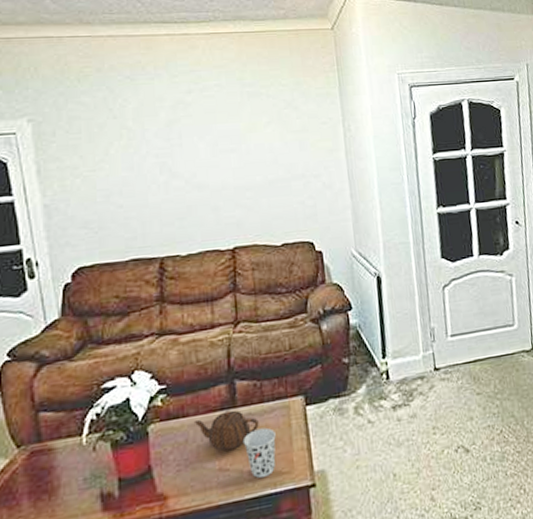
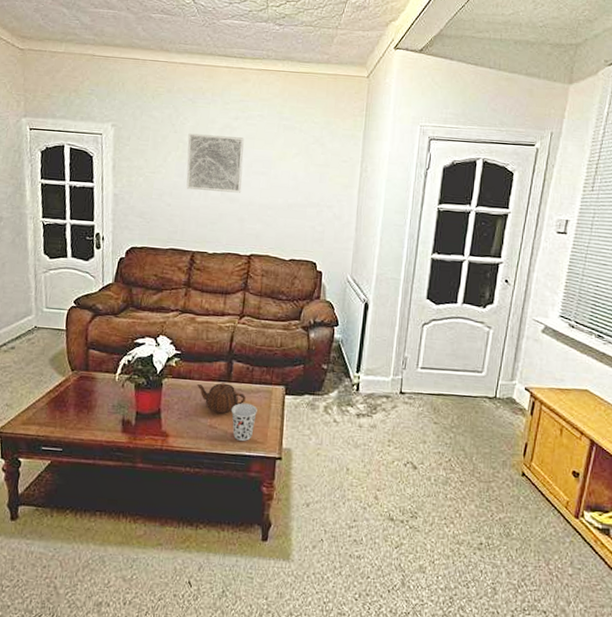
wall art: none [132,113,210,184] -> present [186,133,244,193]

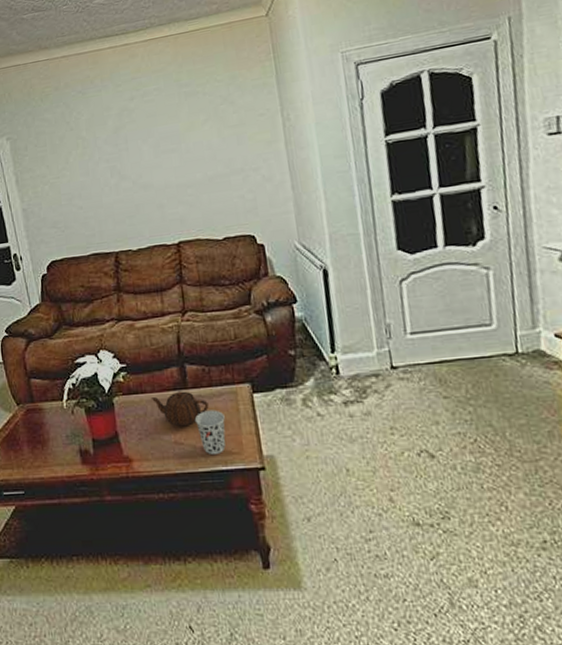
wall art: present [186,133,244,193] -> none [85,117,154,187]

